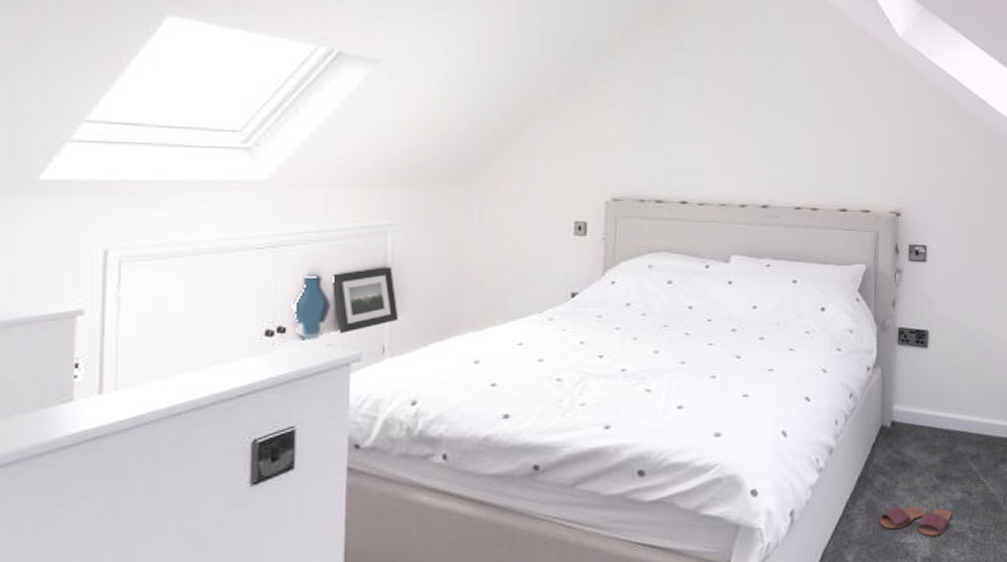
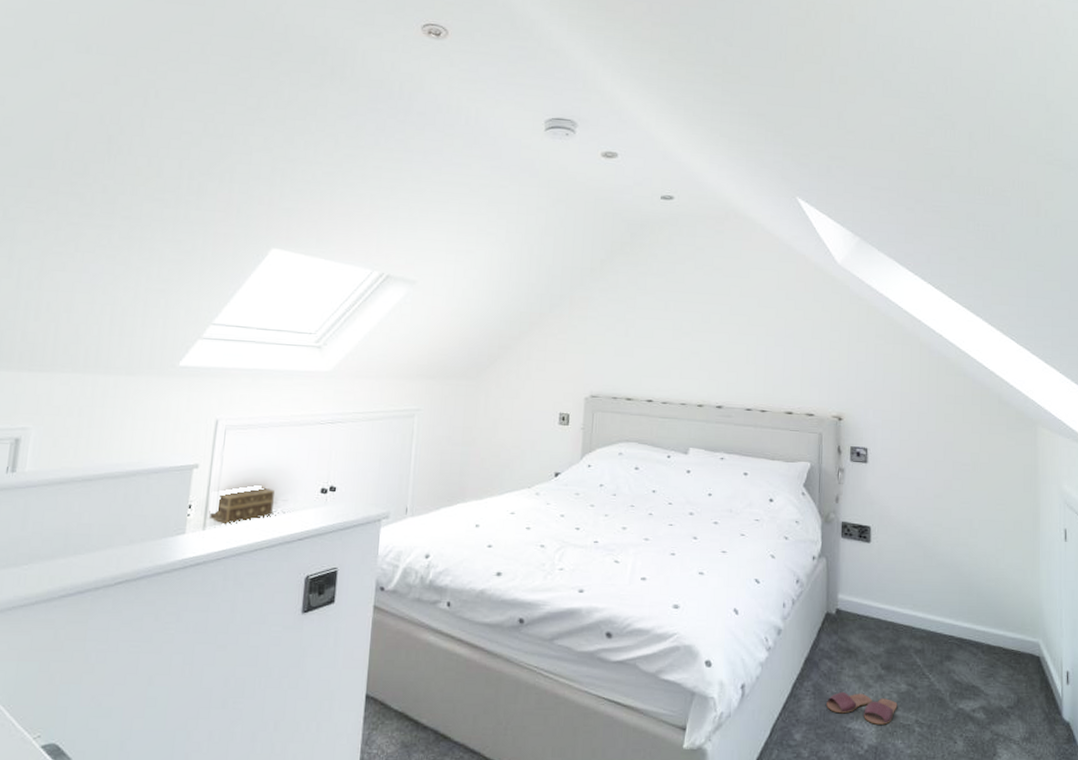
decorative box: none [106,334,199,384] -> present [209,487,274,524]
vase: present [293,275,330,340] -> none [342,446,370,499]
picture frame: present [332,266,399,333] -> none [372,443,420,495]

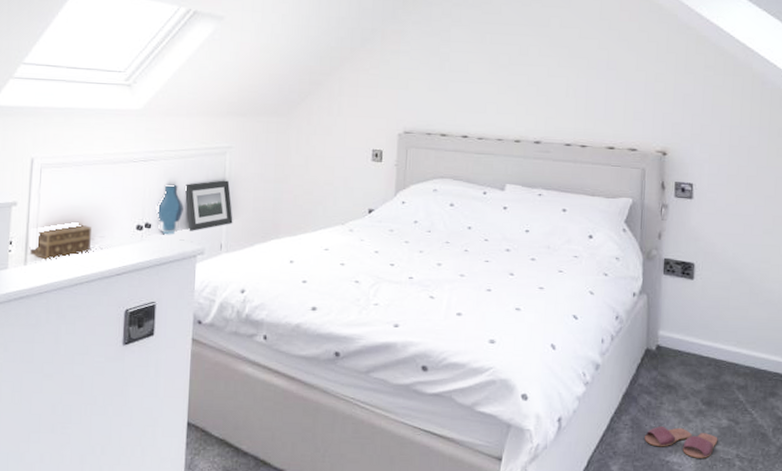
vase: none [342,446,370,499] -> present [156,184,183,235]
picture frame: none [372,443,420,495] -> present [185,180,233,231]

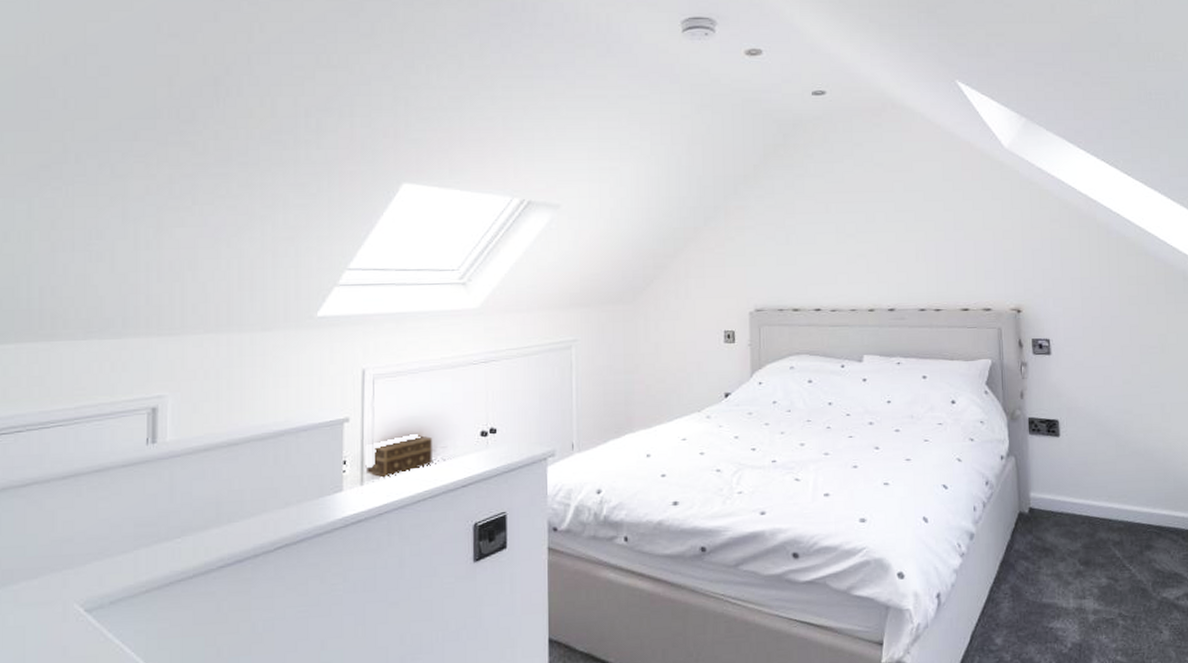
vase: present [156,184,183,235] -> none [501,384,530,439]
picture frame: present [185,180,233,231] -> none [531,375,584,433]
slippers: present [645,425,718,458] -> none [1026,591,1099,622]

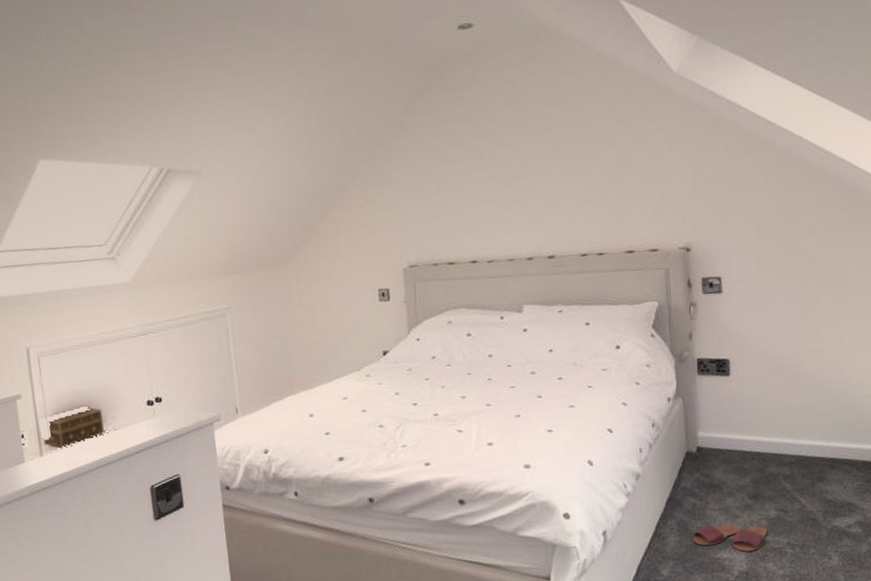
slippers: none [1026,591,1099,622] -> present [693,524,768,552]

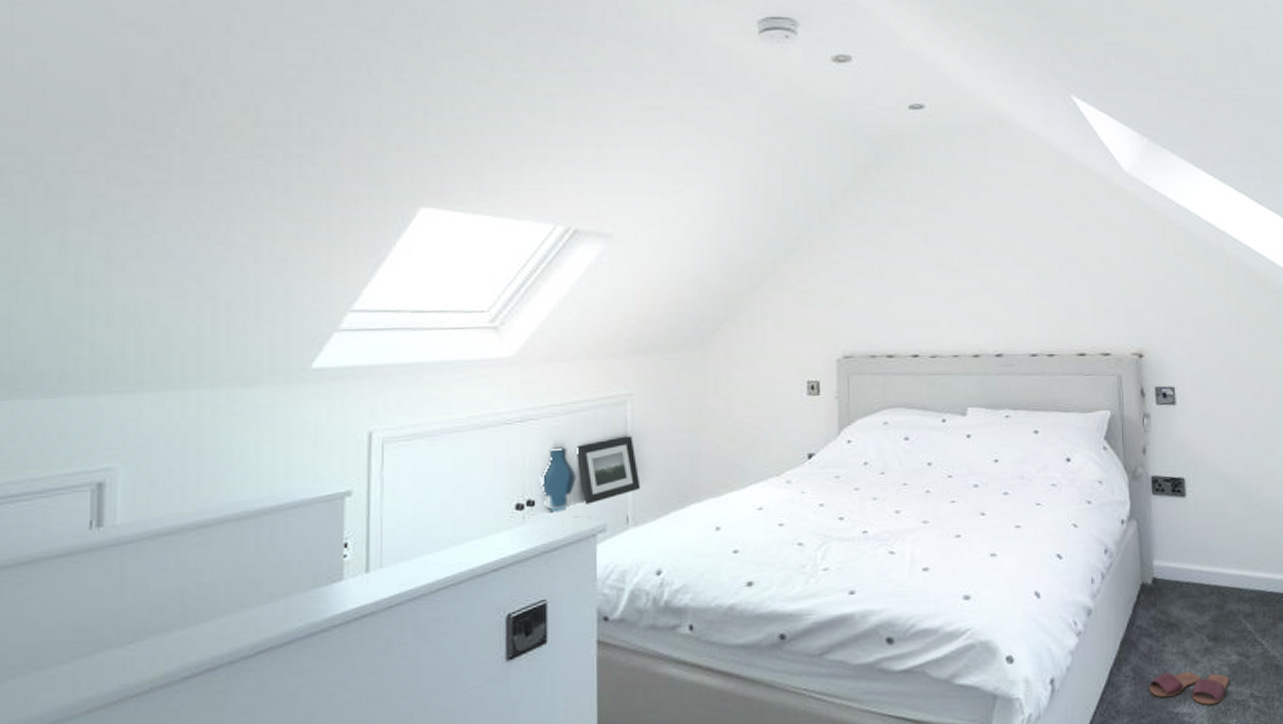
decorative box: present [42,407,105,448] -> none [372,510,455,561]
vase: none [164,354,192,407] -> present [541,447,576,513]
picture frame: none [190,342,245,399] -> present [577,435,641,504]

